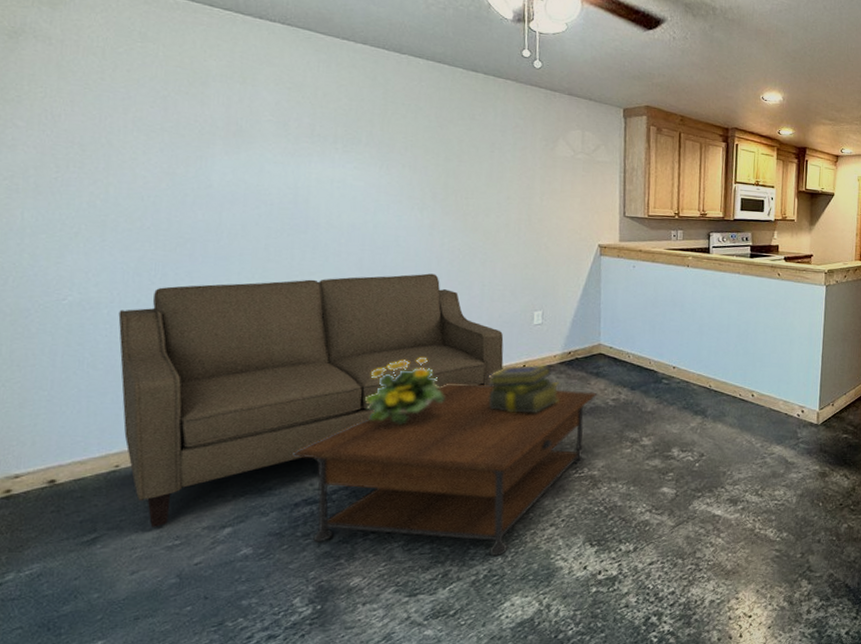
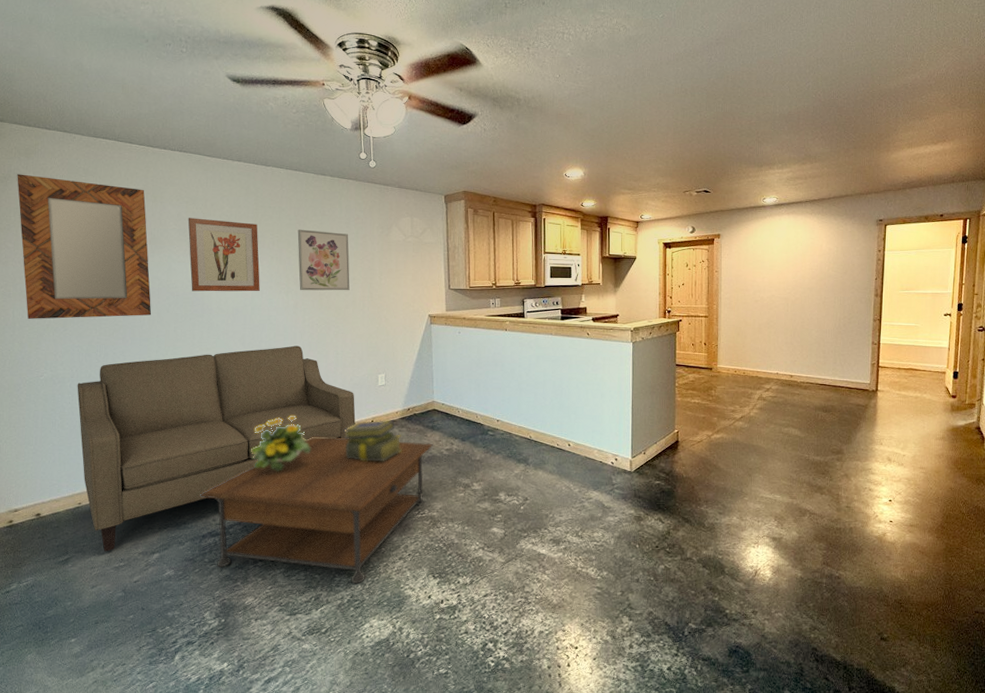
home mirror: none [34,29,234,228] -> present [17,174,152,319]
wall art: none [289,108,387,206] -> present [188,218,260,292]
wall art: none [437,133,505,212] -> present [297,229,350,291]

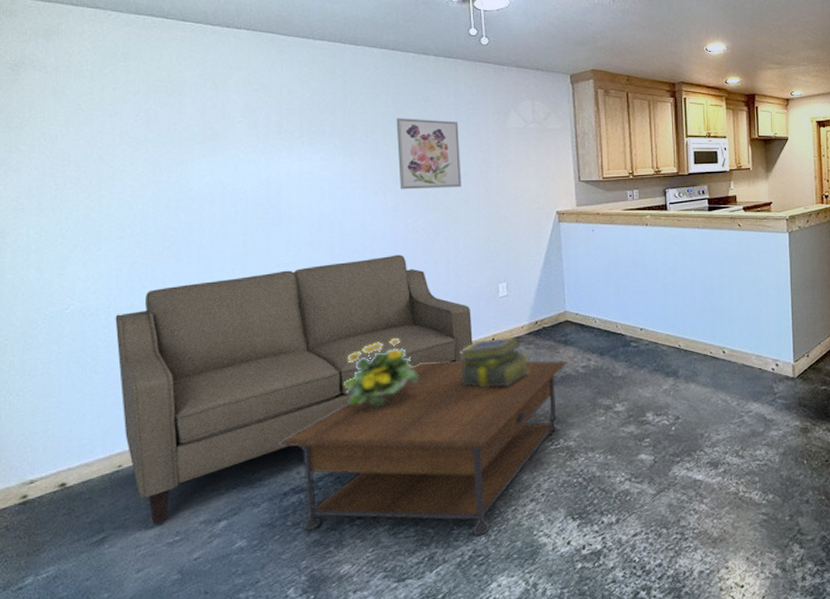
home mirror: present [17,174,152,319] -> none [33,60,214,238]
wall art: present [188,218,260,292] -> none [258,108,351,196]

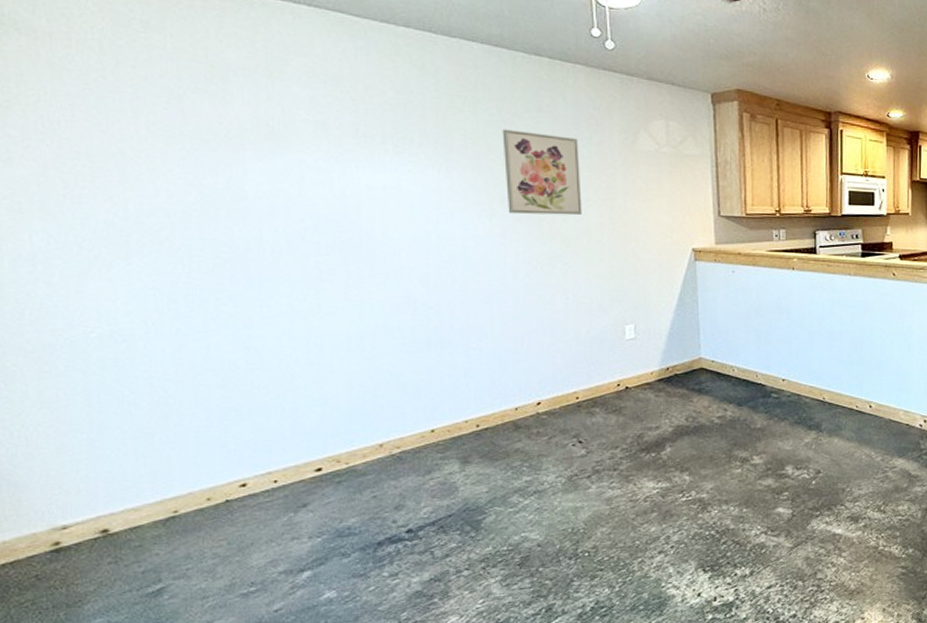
sofa: present [115,254,473,525] -> none [156,287,595,574]
coffee table: present [278,360,566,535] -> none [369,406,700,587]
flowering plant: present [344,339,418,408] -> none [445,381,533,455]
stack of books: present [459,335,530,388] -> none [579,381,660,436]

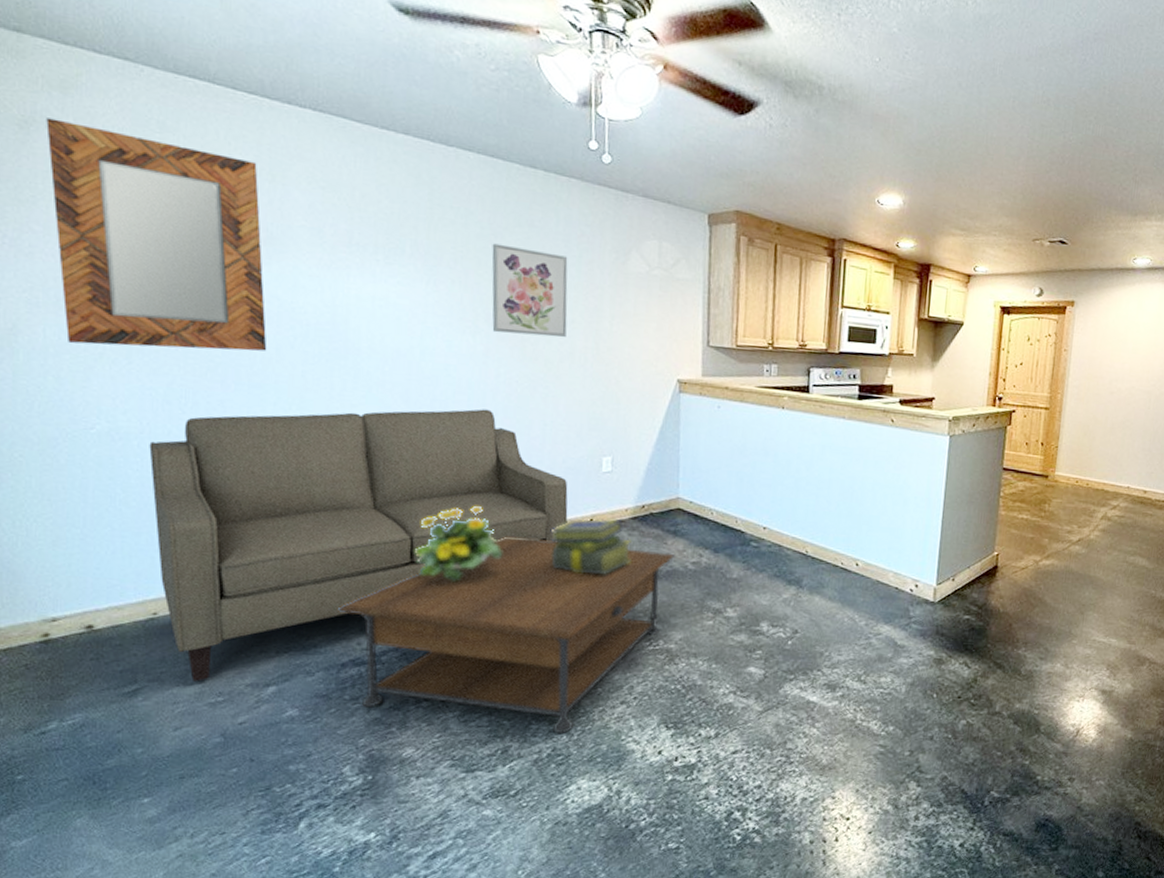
home mirror: none [16,20,277,248] -> present [46,118,267,351]
sofa: none [156,287,595,574] -> present [149,409,568,682]
coffee table: none [369,406,700,587] -> present [337,536,674,733]
flowering plant: none [445,381,533,455] -> present [415,506,502,583]
stack of books: none [579,381,660,436] -> present [550,518,631,575]

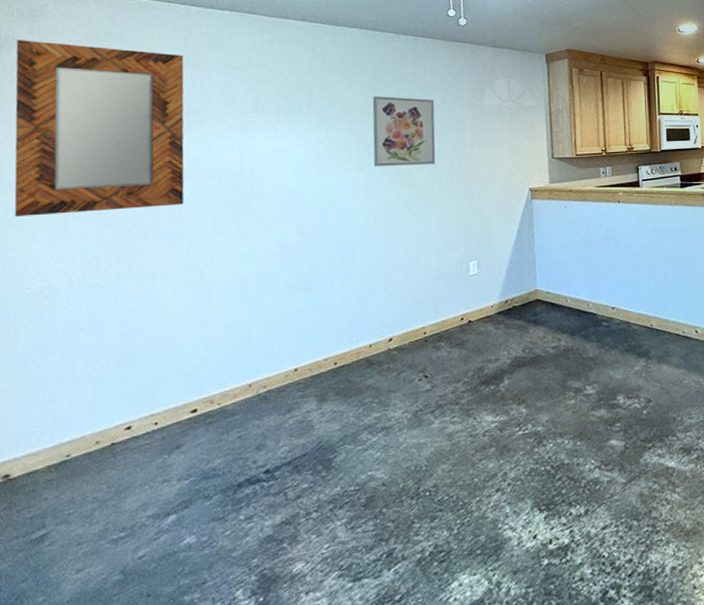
sofa: present [149,409,568,682] -> none [76,232,442,519]
coffee table: present [337,536,674,733] -> none [235,340,536,529]
flowering plant: present [415,506,502,583] -> none [307,319,384,392]
stack of books: present [550,518,631,575] -> none [426,315,499,370]

